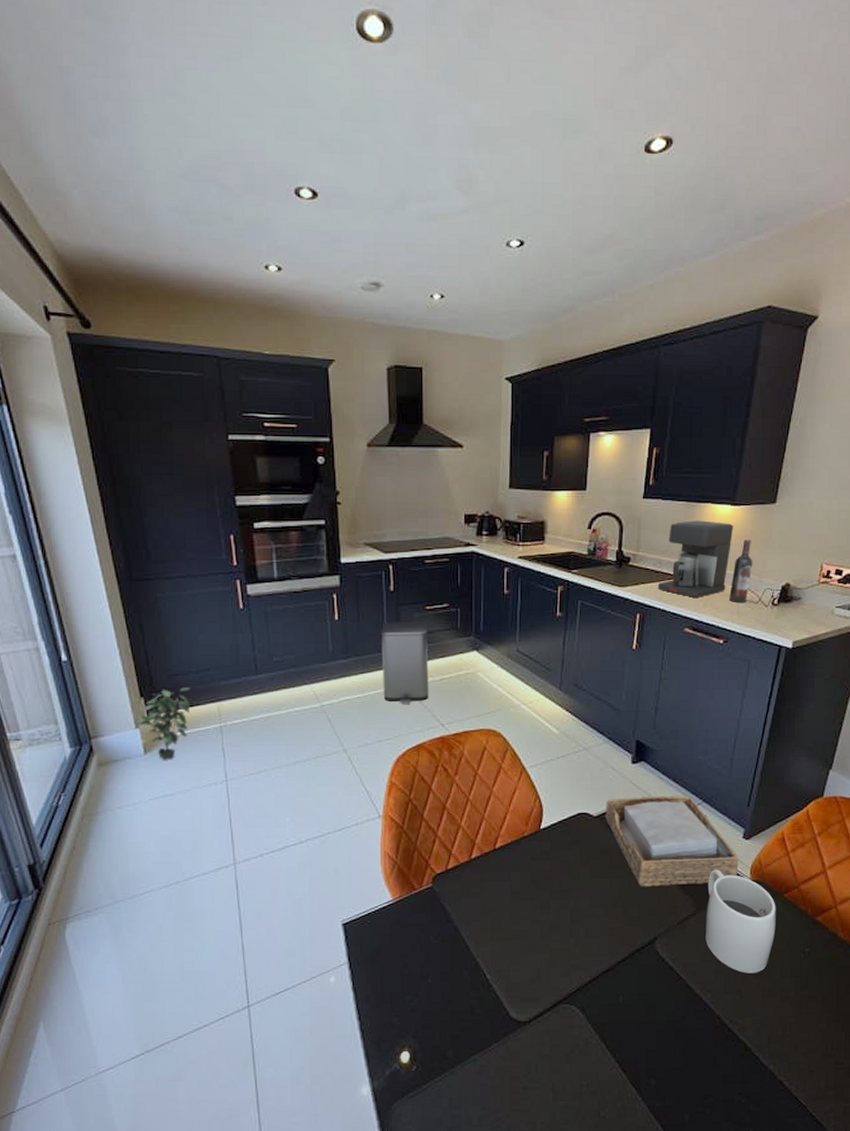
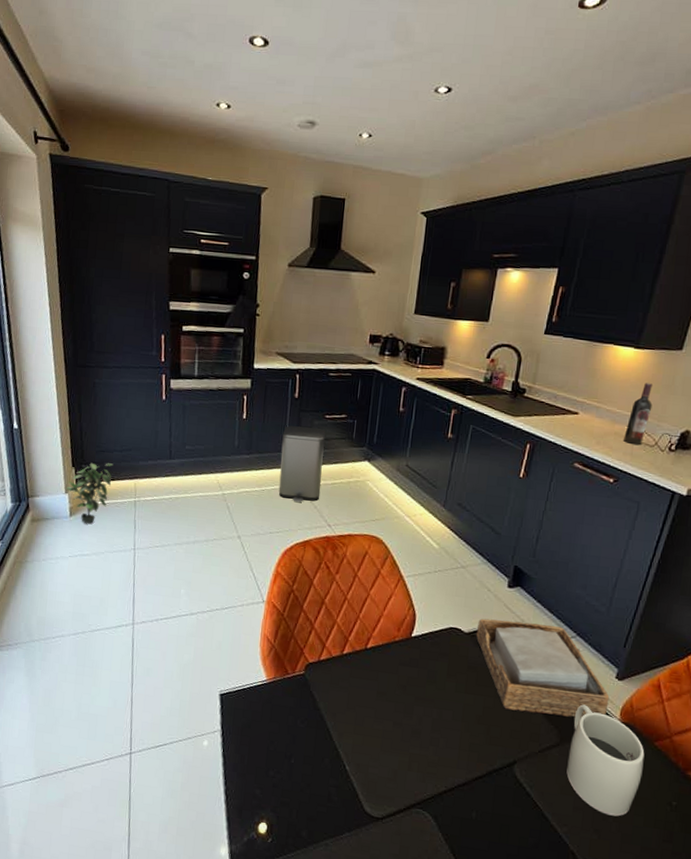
coffee maker: present [658,520,734,597] -> none [551,359,636,435]

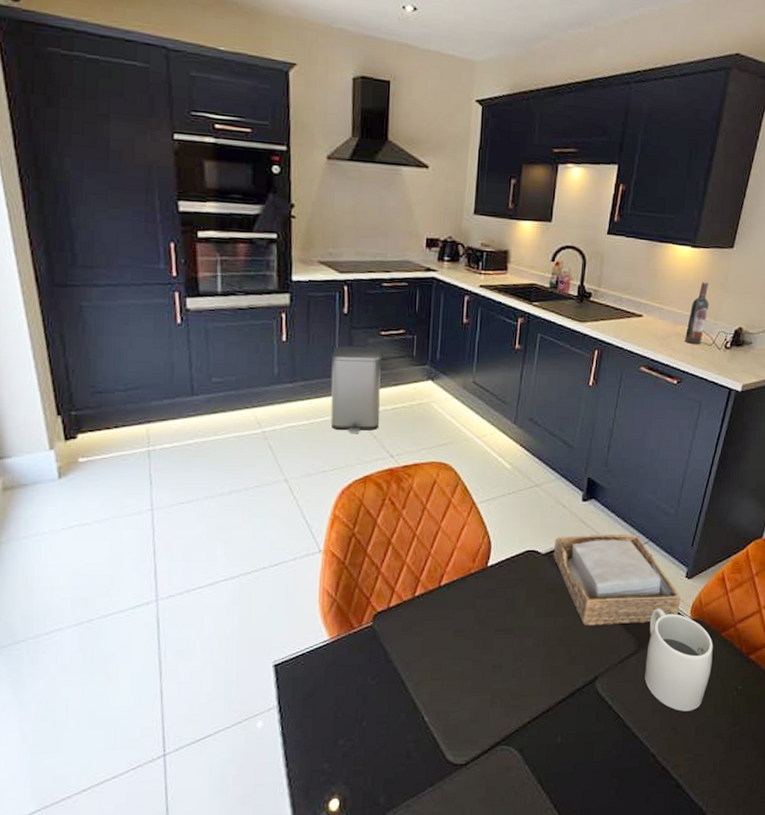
potted plant: present [66,462,114,524] -> none [50,406,116,484]

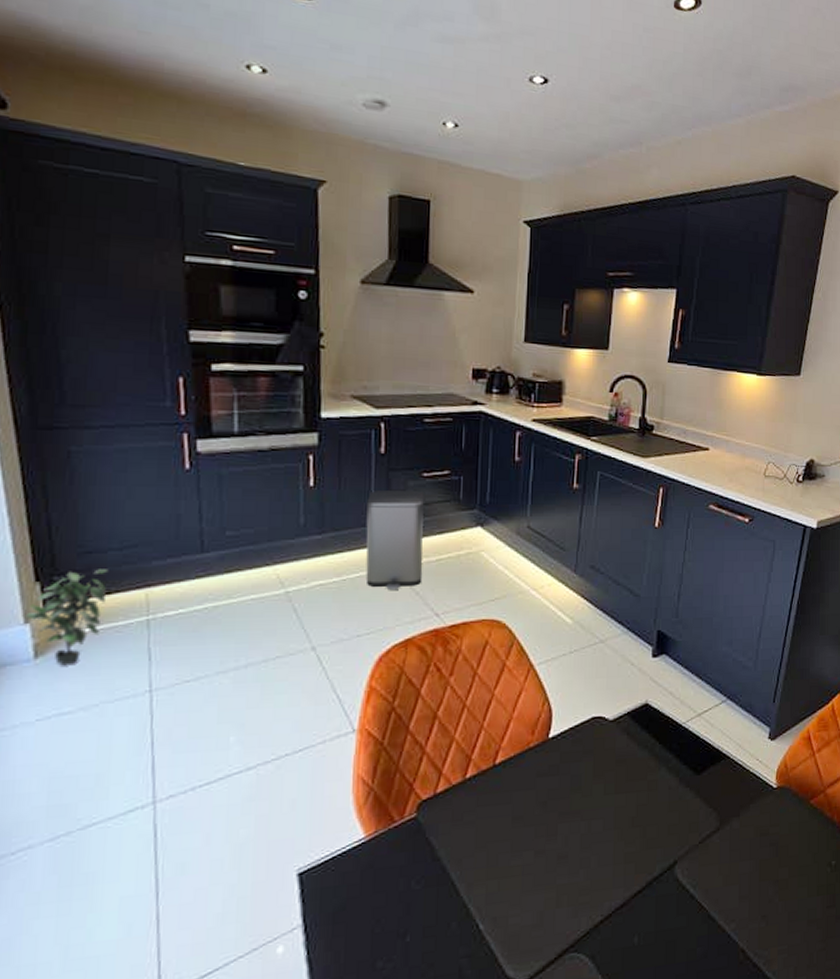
potted plant: none [50,406,116,484] -> present [26,569,109,664]
napkin holder: present [553,535,681,626] -> none [622,693,764,802]
mug: present [645,608,713,712] -> none [729,776,802,896]
wine bottle: present [685,282,709,345] -> none [755,411,778,479]

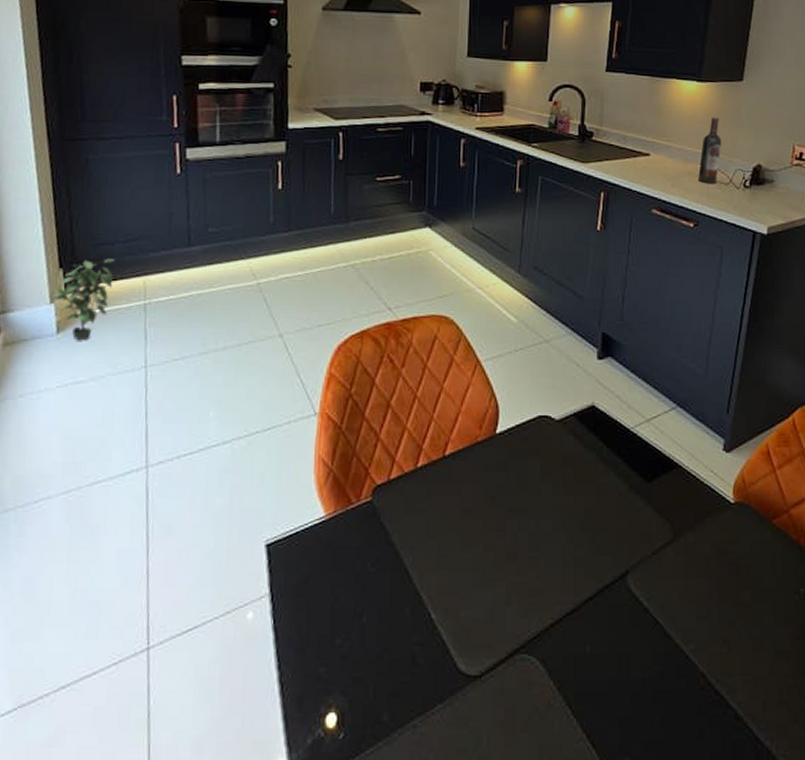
pedal bin: present [366,489,424,589] -> none [326,192,378,284]
wine bottle: none [755,411,778,479] -> present [698,117,722,184]

